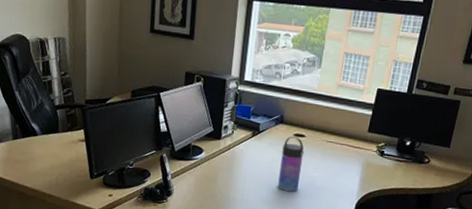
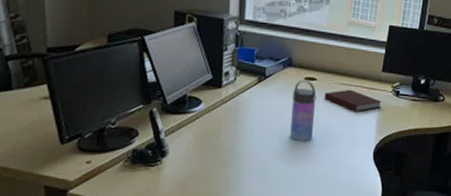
notebook: none [311,146,366,168] -> present [324,89,382,111]

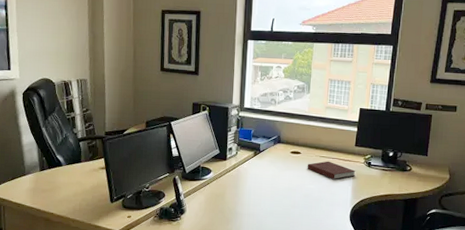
water bottle: present [290,80,317,141] -> none [280,153,301,203]

